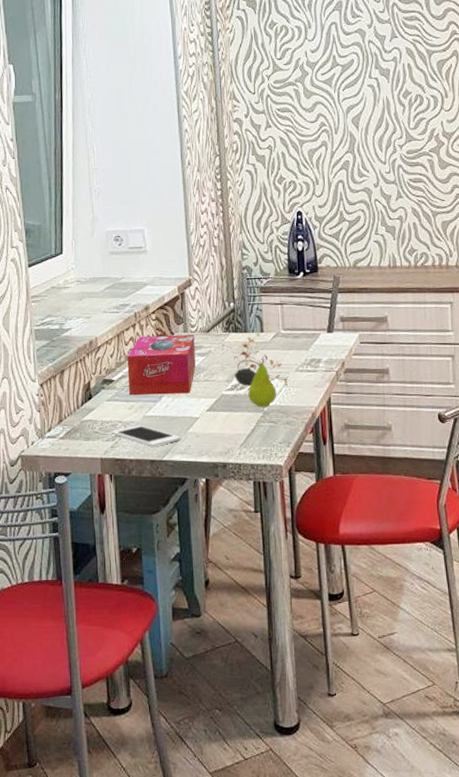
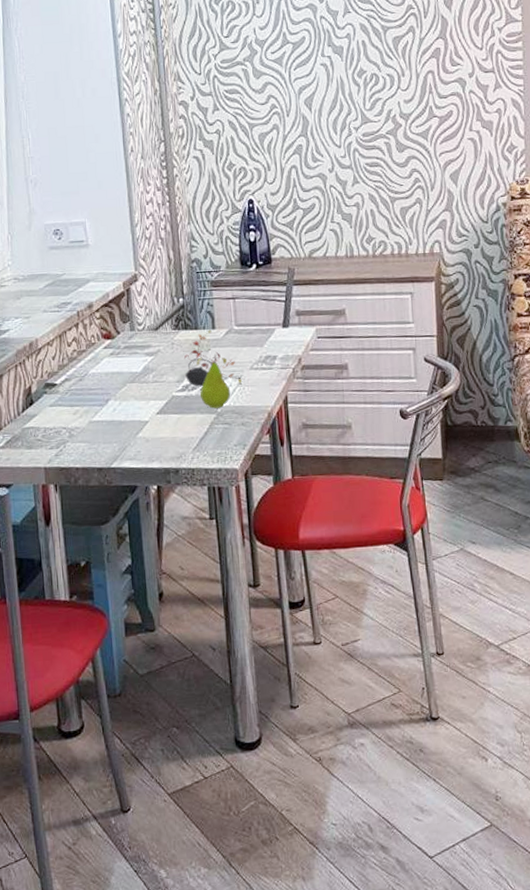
cell phone: present [111,425,180,447] -> none [55,431,129,453]
tissue box: present [127,334,196,396] -> none [70,333,144,400]

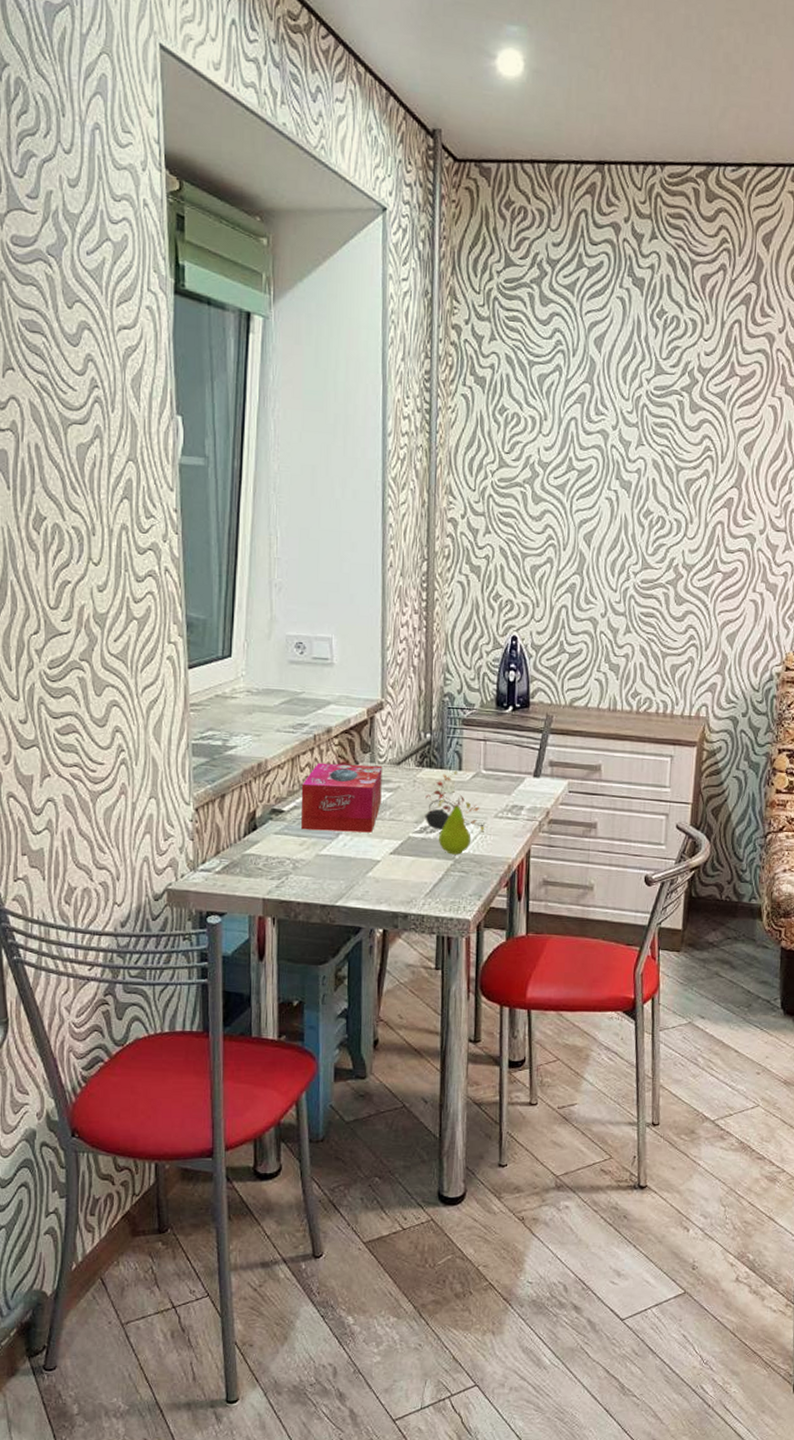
tissue box: none [70,333,144,400] -> present [301,762,382,833]

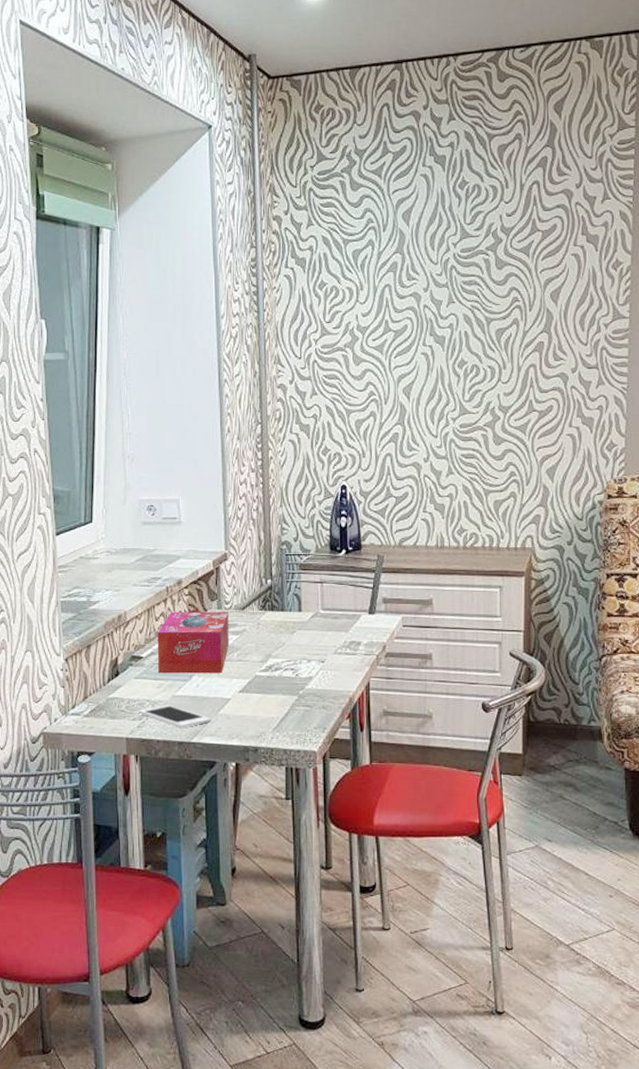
cell phone: none [277,864,357,890] -> present [138,705,210,727]
teapot: present [425,768,488,831] -> none [269,609,329,668]
fruit: present [439,797,472,855] -> none [283,636,314,690]

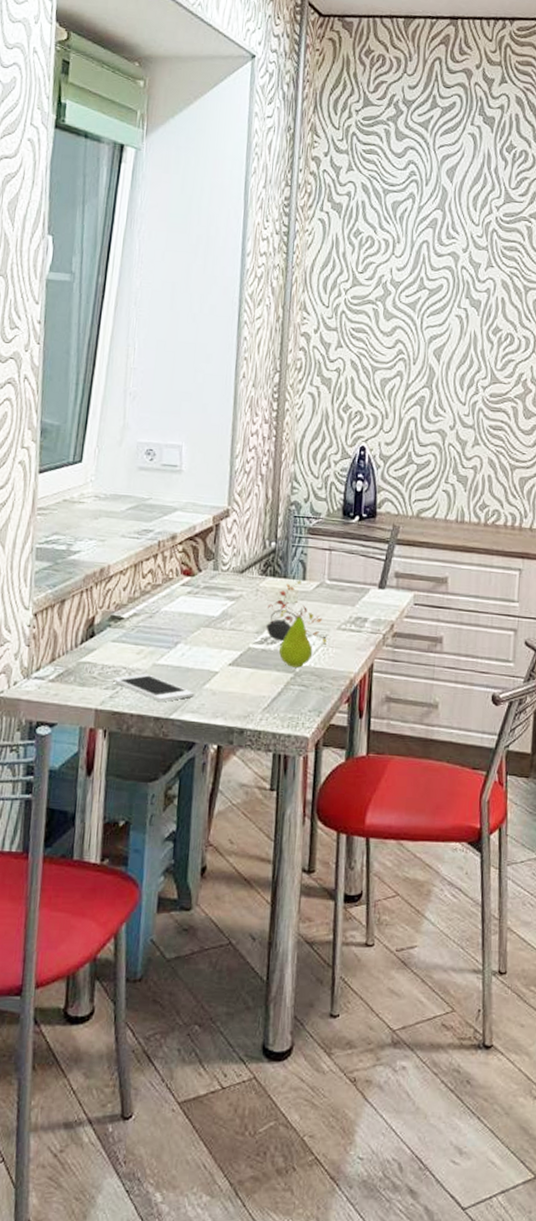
tissue box: present [157,611,229,674] -> none [140,569,225,643]
teapot: none [269,609,329,668] -> present [266,578,330,642]
fruit: none [283,636,314,690] -> present [279,607,313,668]

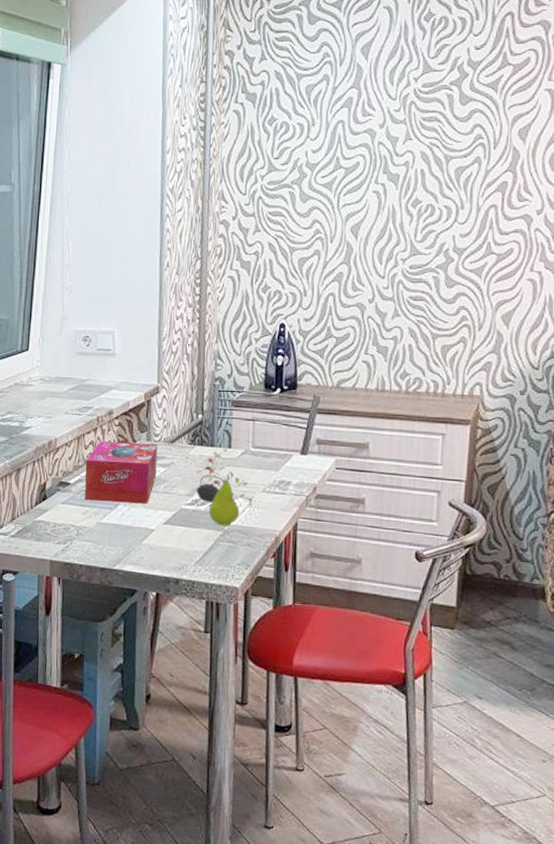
cell phone: present [112,673,193,701] -> none [63,531,133,555]
tissue box: none [140,569,225,643] -> present [84,441,158,504]

